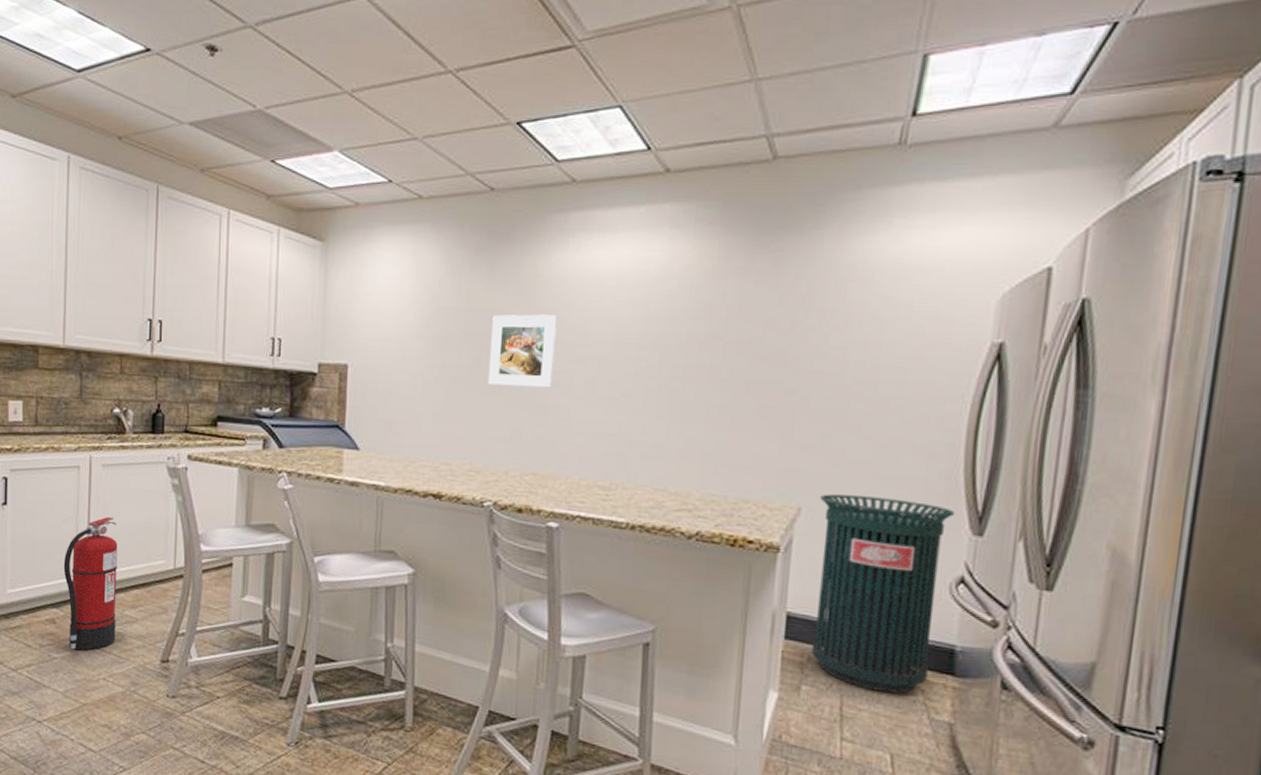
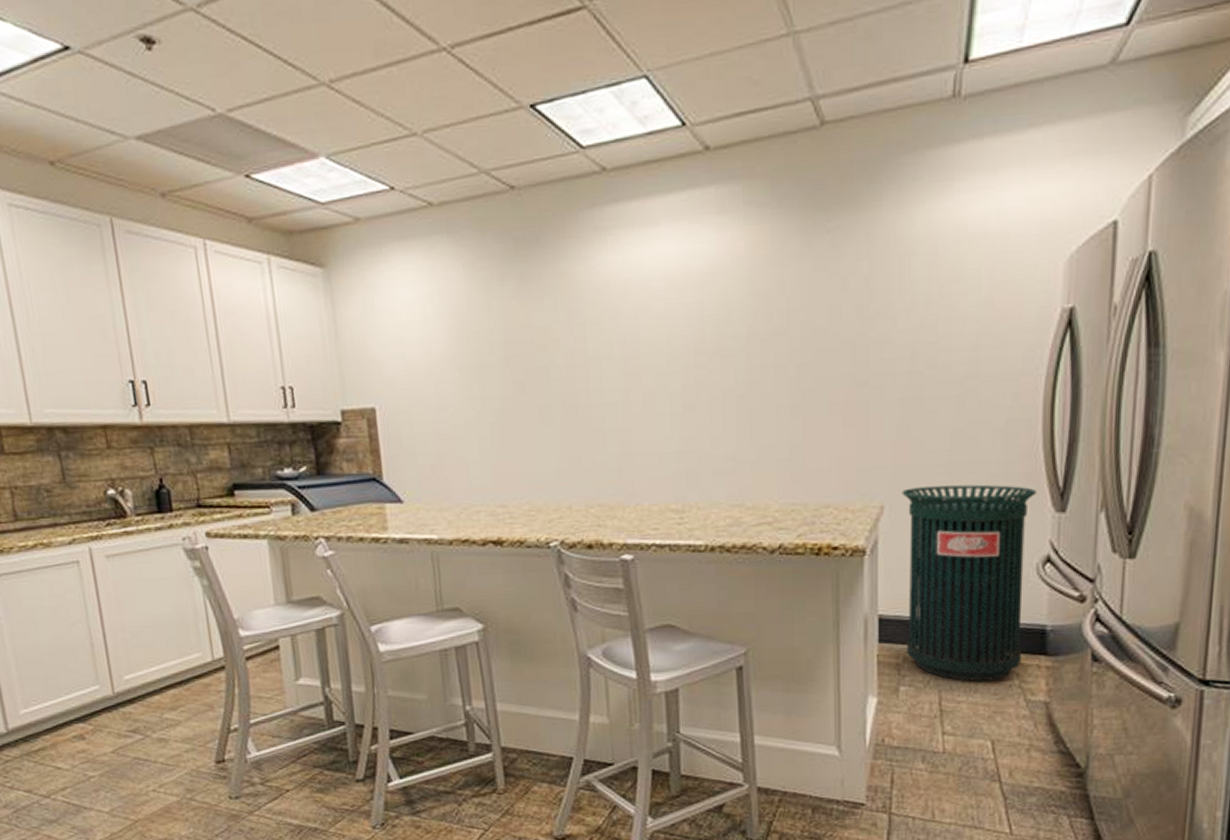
fire extinguisher: present [63,516,117,651] -> none [80,613,159,765]
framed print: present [487,314,557,388] -> none [532,326,609,413]

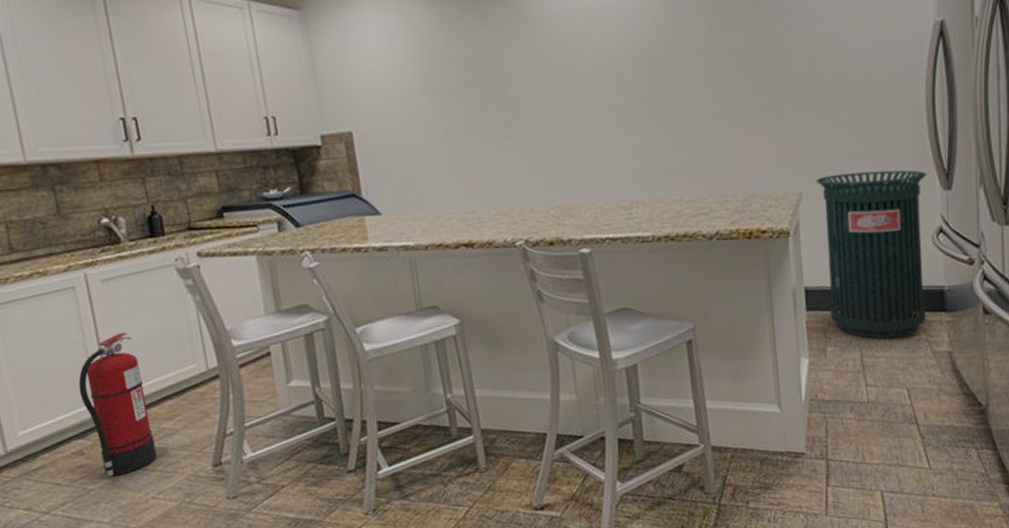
fire extinguisher: none [80,613,159,765] -> present [78,332,158,477]

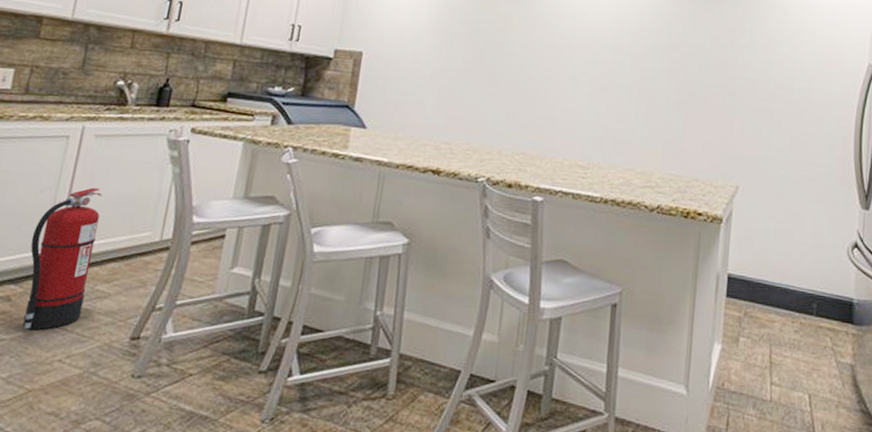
trash can: present [816,170,928,339] -> none [747,175,850,341]

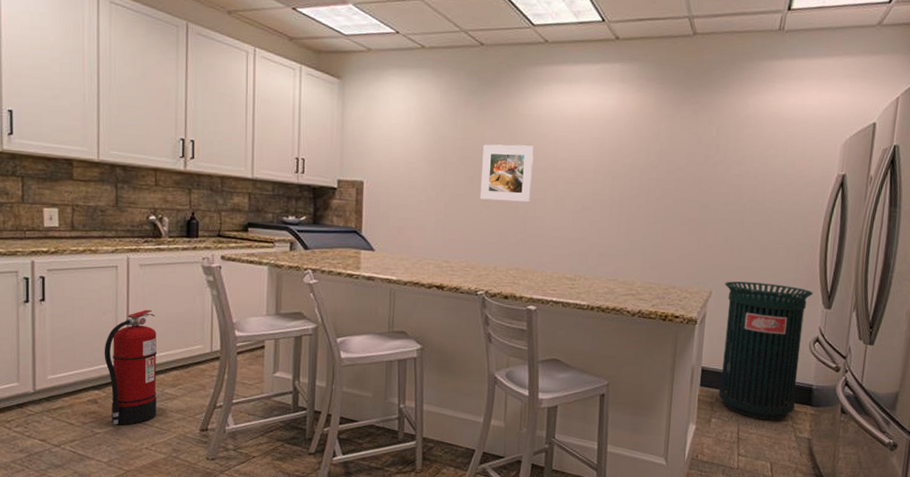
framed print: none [488,18,550,81] -> present [480,144,534,202]
trash can: none [747,175,850,341] -> present [718,281,814,420]

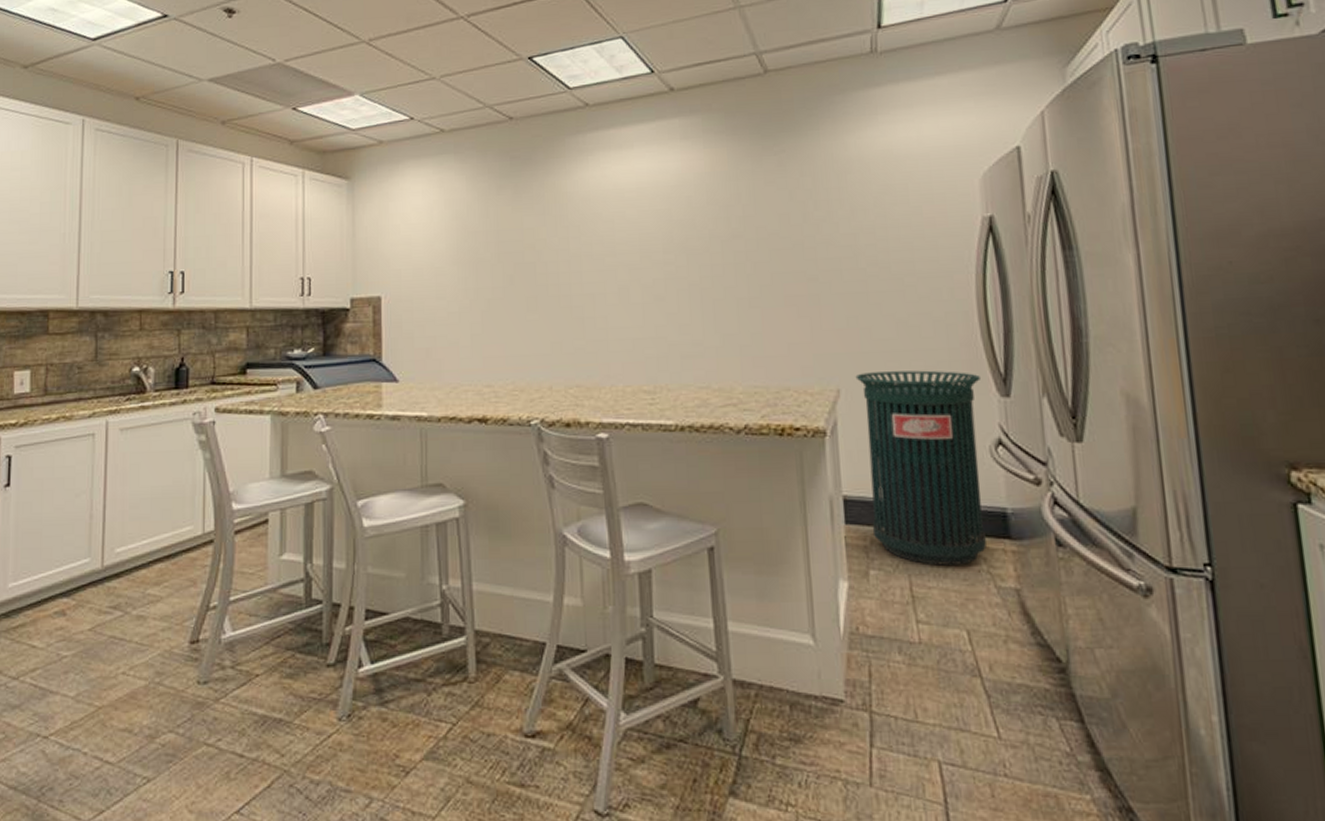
fire extinguisher: present [104,309,157,426] -> none [75,485,138,644]
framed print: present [480,144,534,202] -> none [522,229,588,302]

